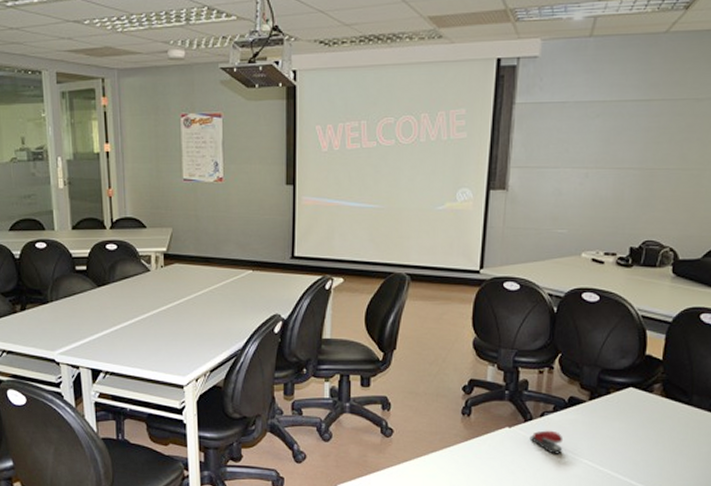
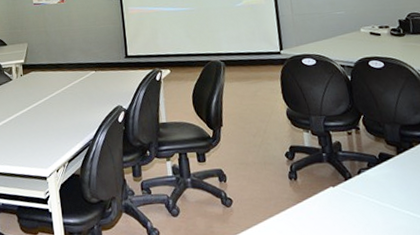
stapler: present [529,430,564,454] -> none [353,186,384,209]

